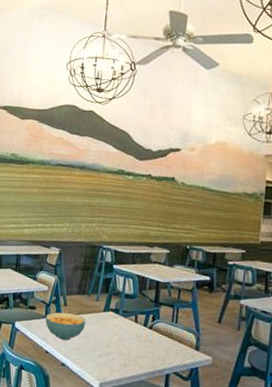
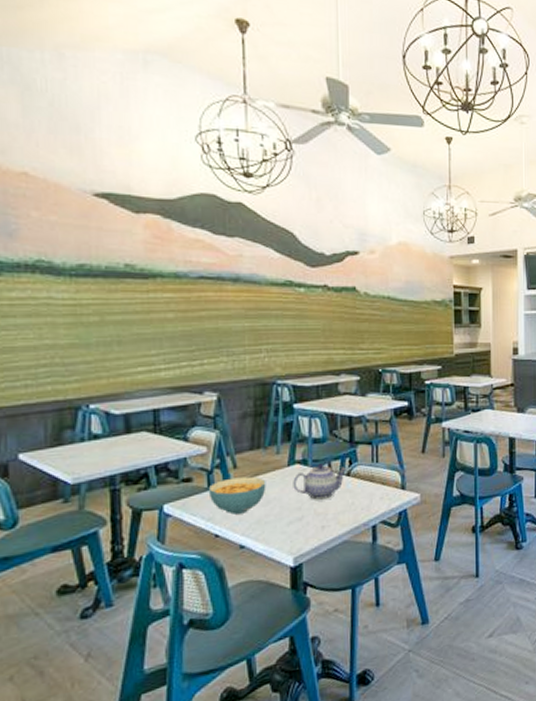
teapot: none [106,315,150,344] -> present [293,464,347,500]

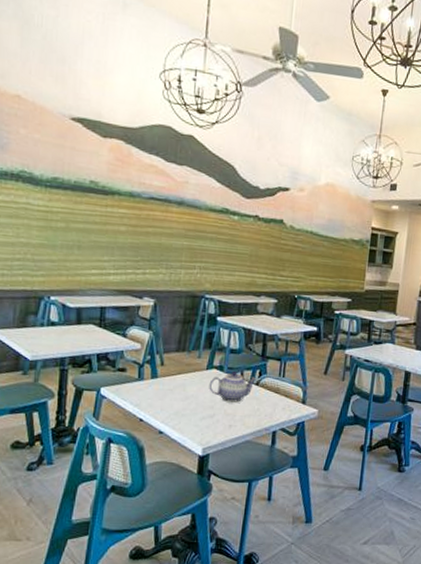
cereal bowl: present [208,476,266,515] -> none [138,373,187,405]

